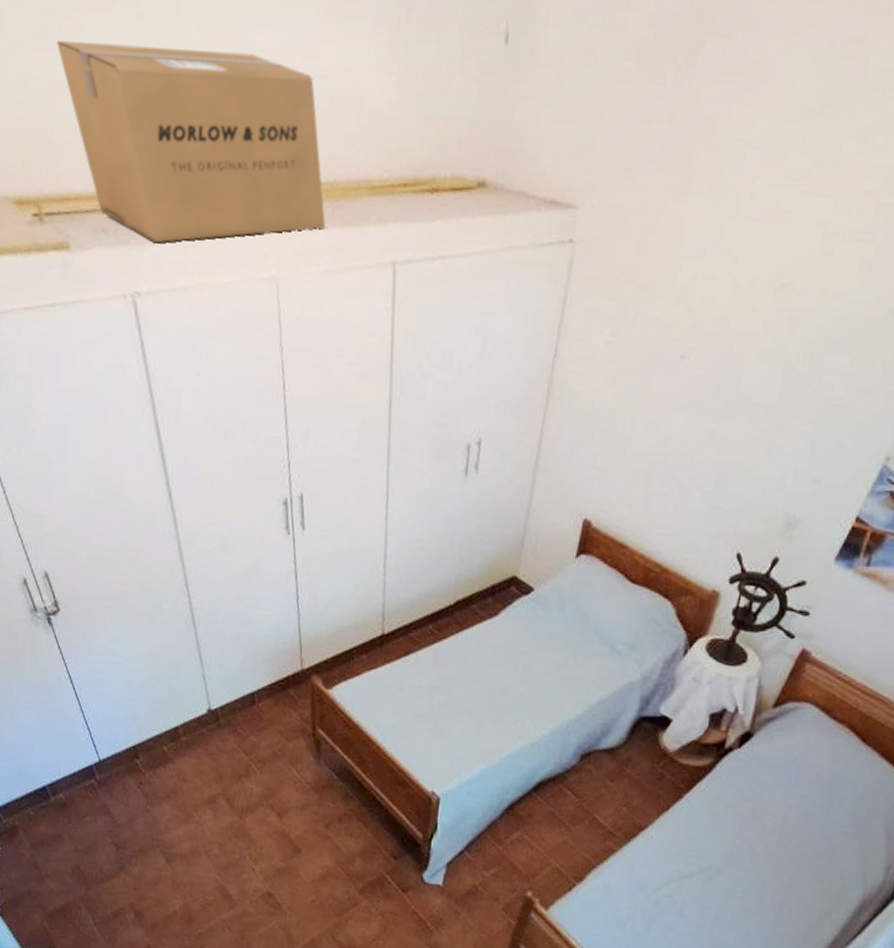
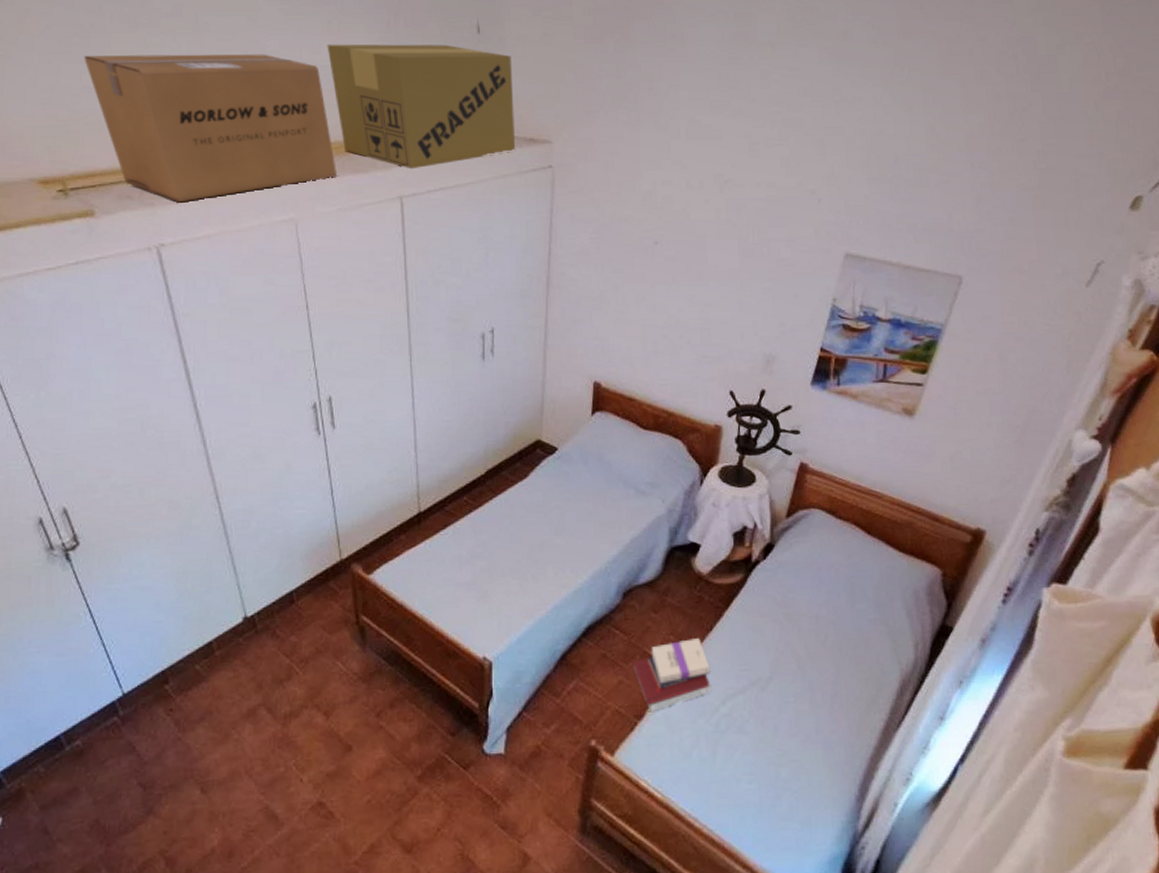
cardboard box: none [324,45,543,228] -> present [327,44,516,170]
books: none [578,813,660,878] -> present [632,638,711,712]

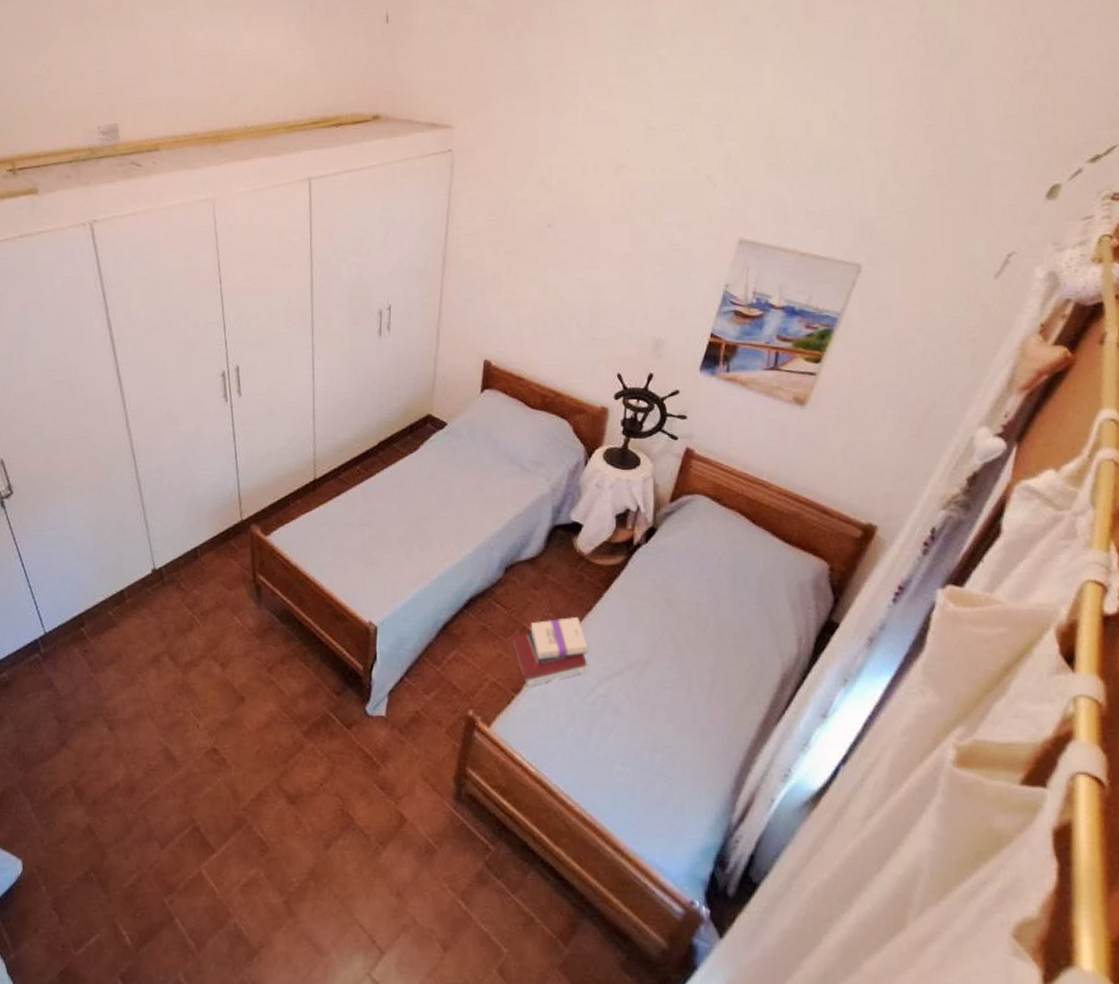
box: present [84,54,337,203] -> none [35,44,252,182]
cardboard box: present [327,44,516,170] -> none [247,34,418,153]

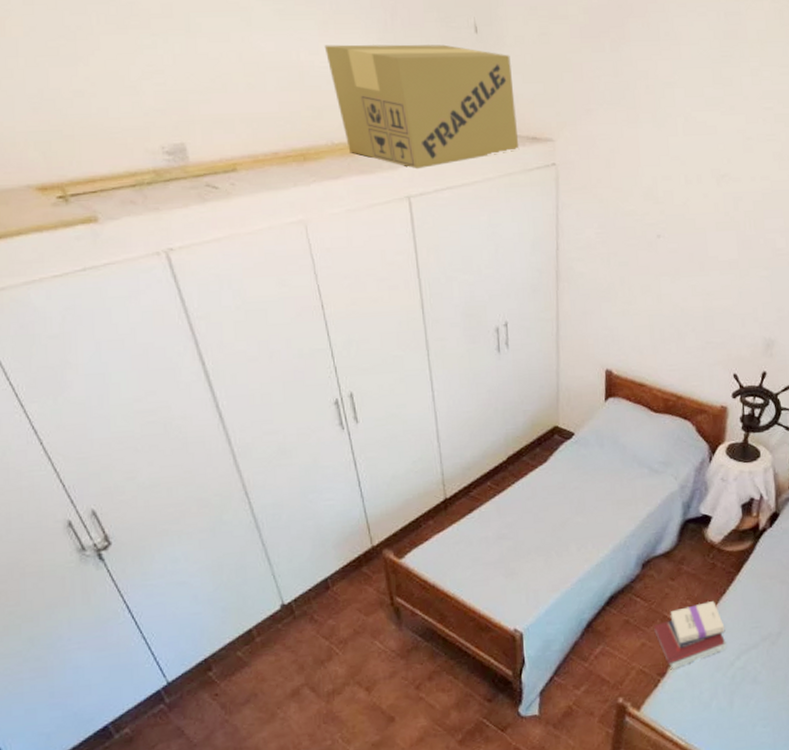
cardboard box: none [247,34,418,153] -> present [324,44,520,170]

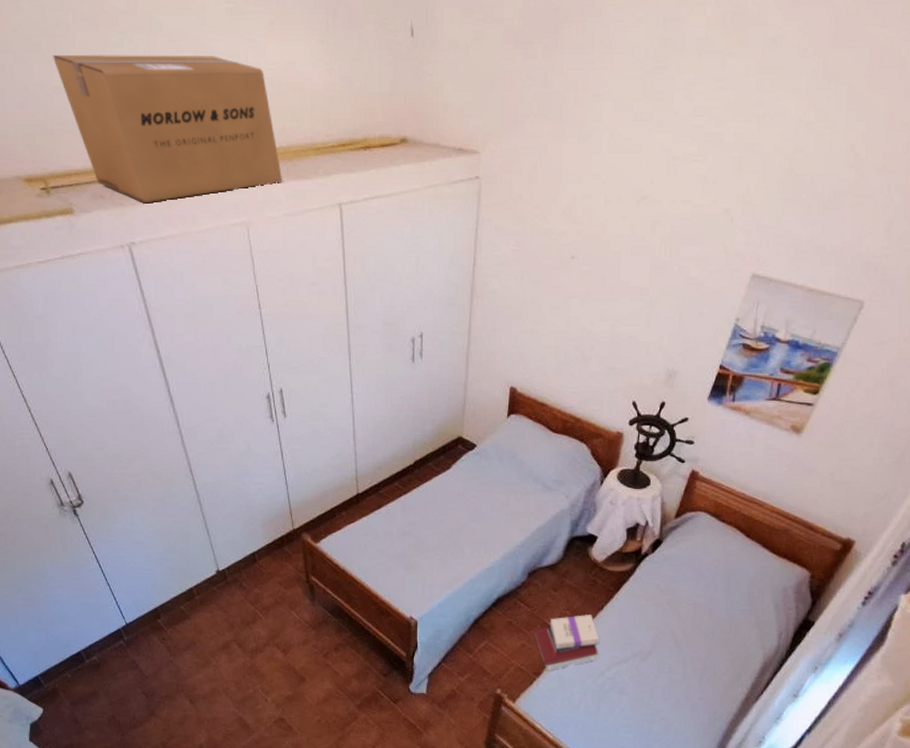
box: none [73,55,343,207] -> present [53,55,282,204]
cardboard box: present [324,44,520,170] -> none [270,46,446,177]

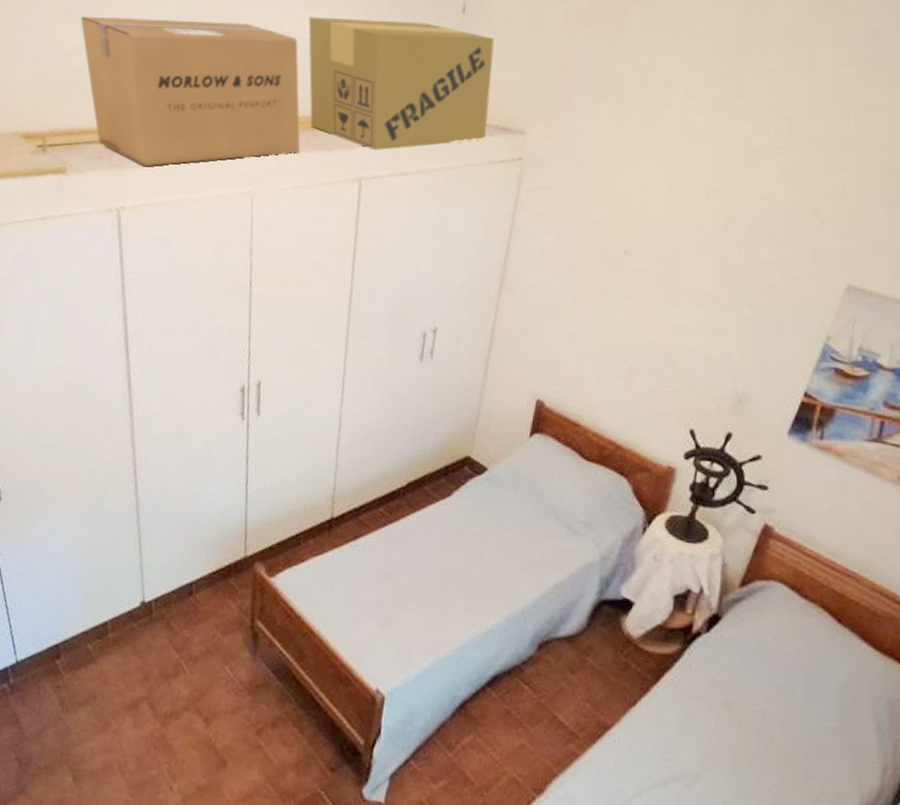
cardboard box: none [270,46,446,177] -> present [308,17,495,151]
books: present [533,615,599,671] -> none [537,710,628,789]

